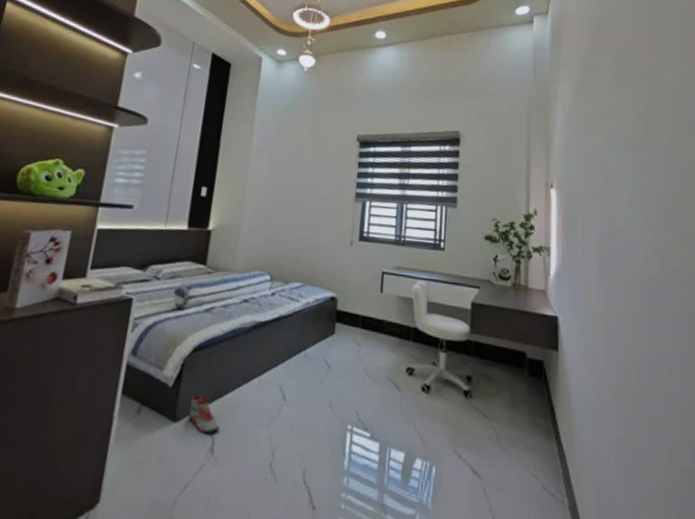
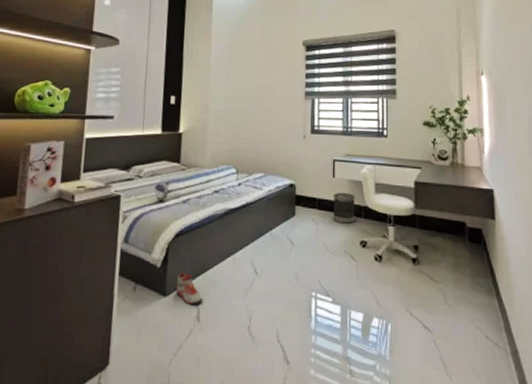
wastebasket: none [378,310,404,347] -> present [333,193,355,224]

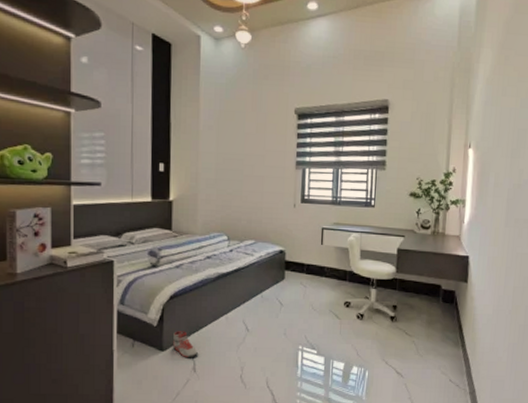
wastebasket: present [333,193,355,224] -> none [320,259,342,287]

